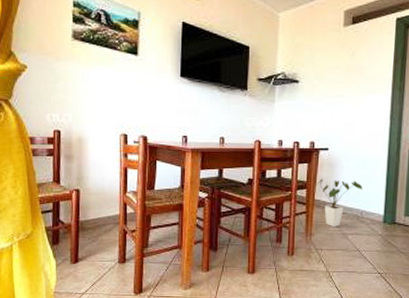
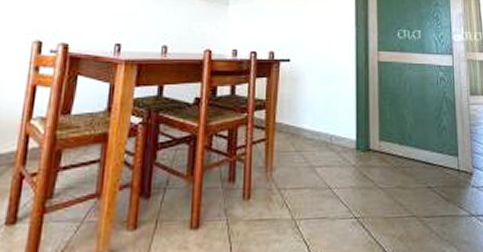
house plant: present [316,179,363,228] -> none [277,96,330,159]

